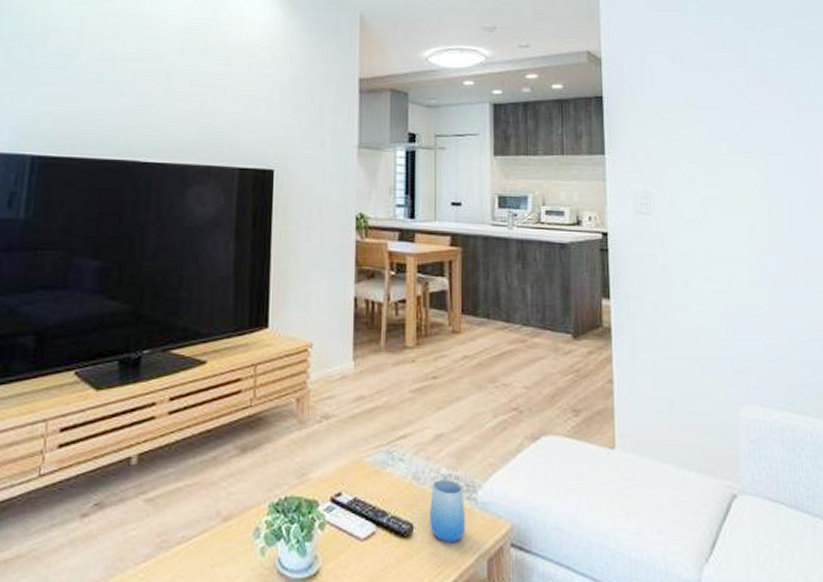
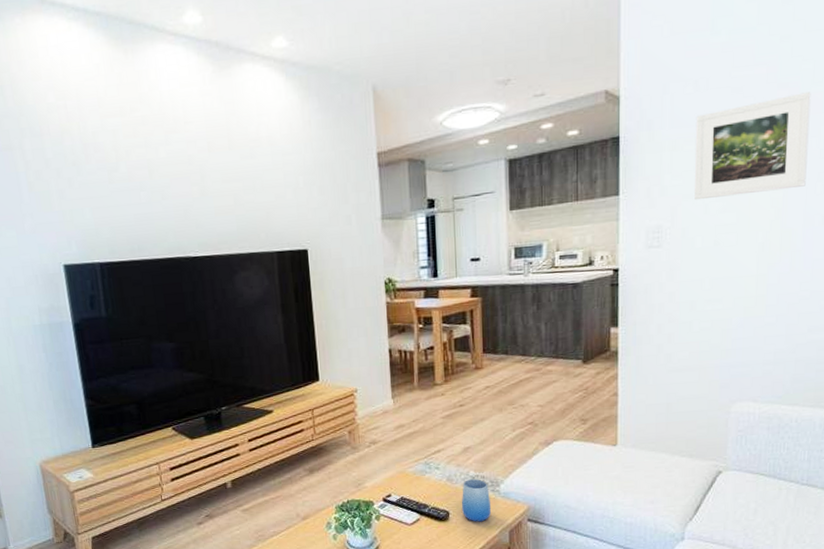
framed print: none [674,79,786,170] -> present [694,92,811,200]

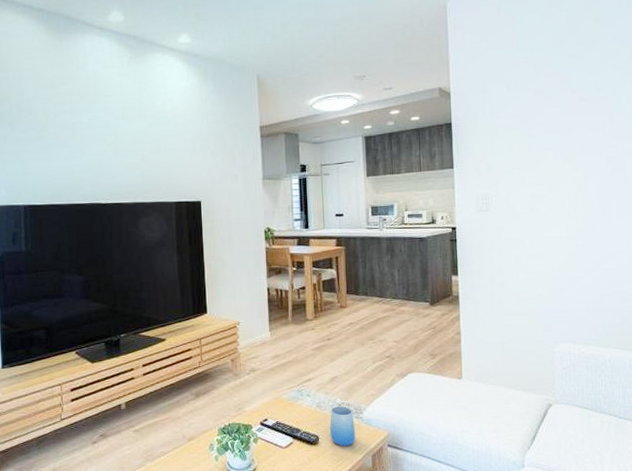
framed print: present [694,92,811,200] -> none [510,97,598,175]

